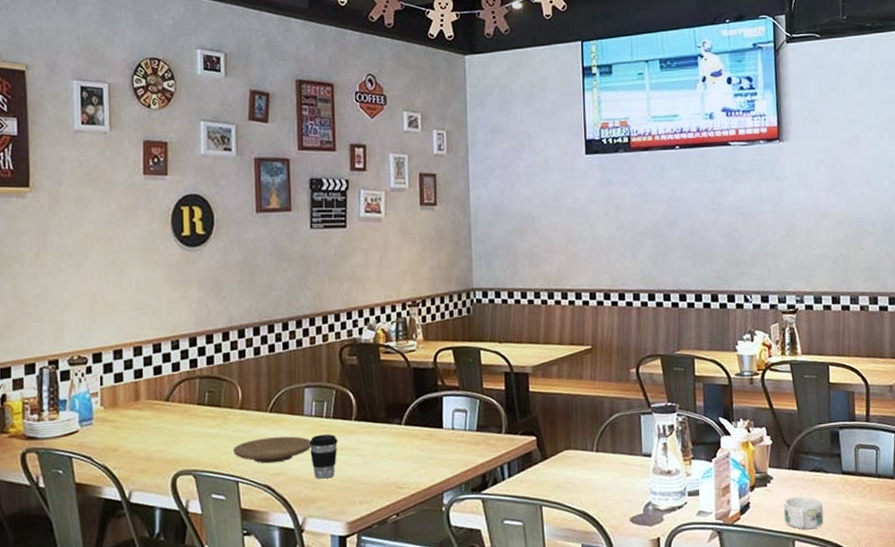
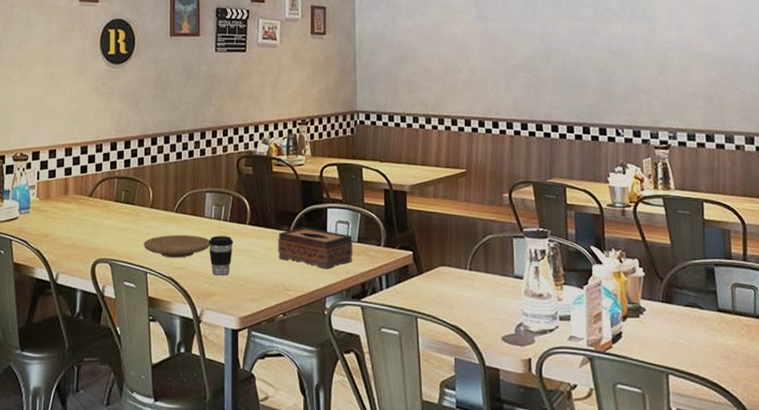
tissue box: none [388,418,472,463] -> present [278,226,353,270]
mug: present [784,497,824,529] -> none [657,331,699,364]

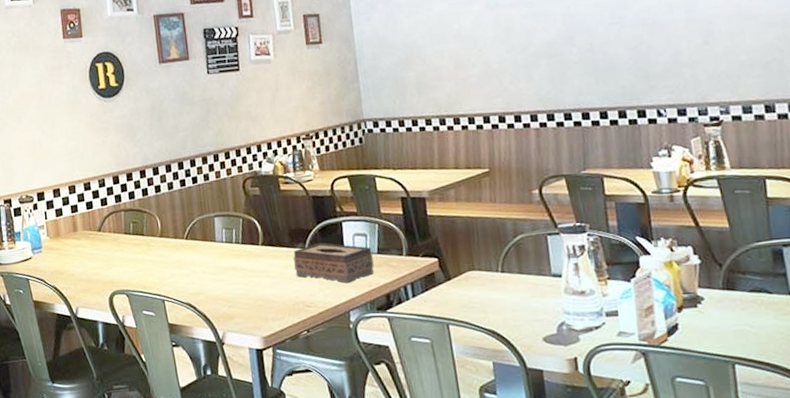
plate: present [144,235,210,258] -> none [158,260,225,285]
coffee cup: present [209,236,233,276] -> none [223,258,249,298]

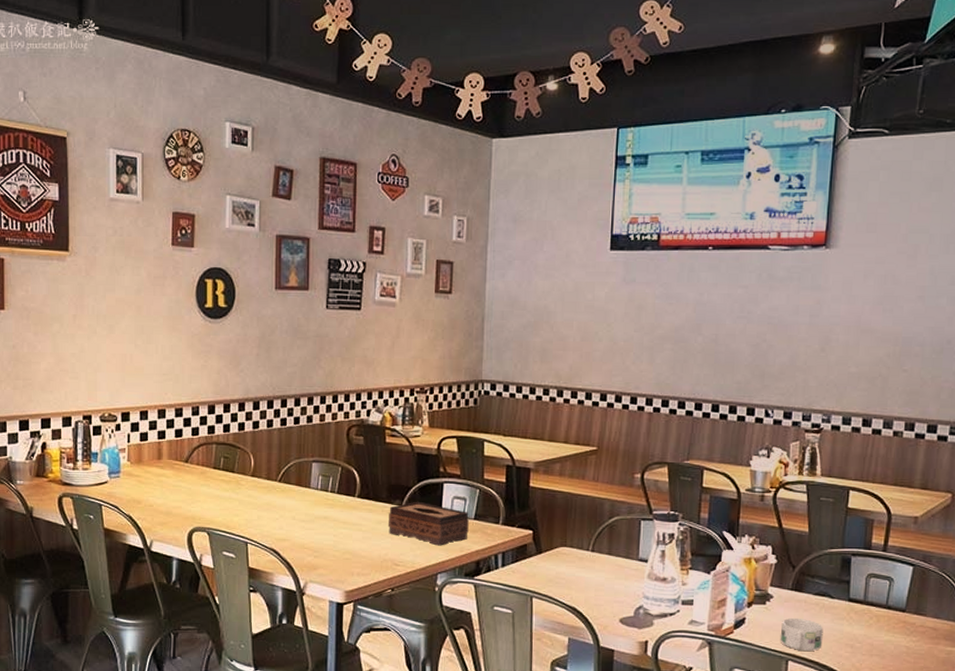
mug: none [719,318,770,352] -> present [780,618,823,651]

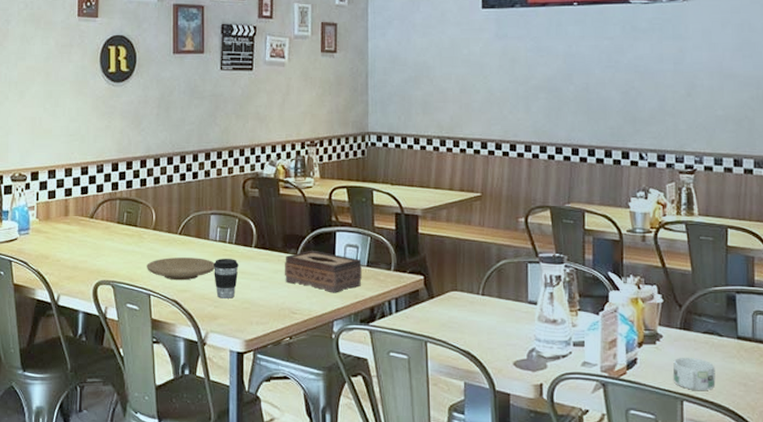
plate: none [244,505,316,529] -> present [147,258,215,281]
coffee cup: none [314,508,341,549] -> present [214,259,239,299]

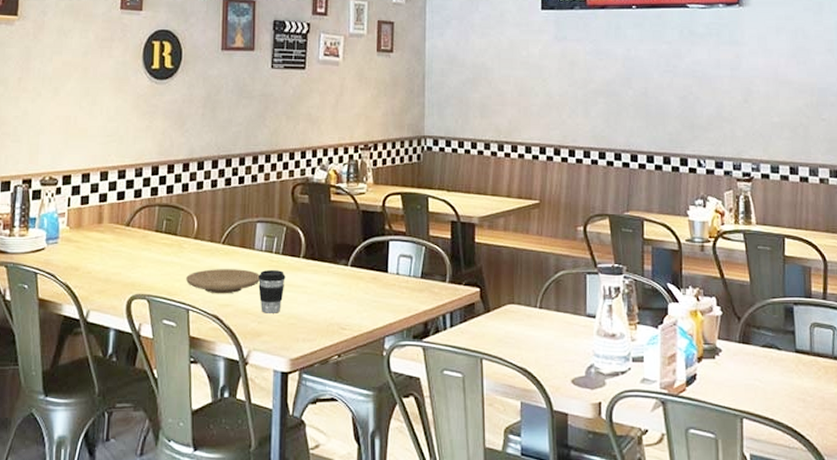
tissue box: present [285,250,362,293] -> none [334,260,416,307]
mug: present [672,358,716,390] -> none [732,373,775,407]

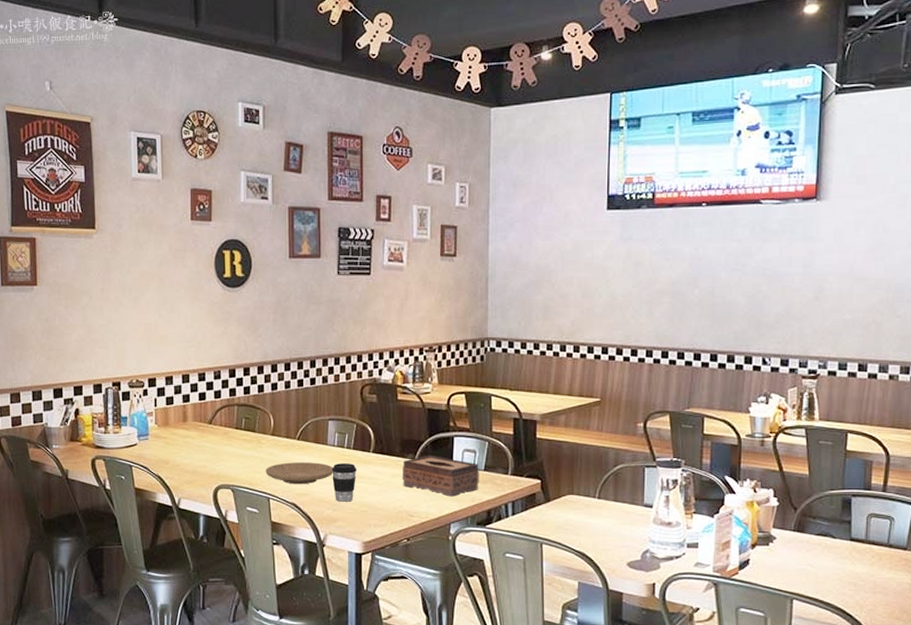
tissue box: none [334,260,416,307] -> present [403,455,479,497]

